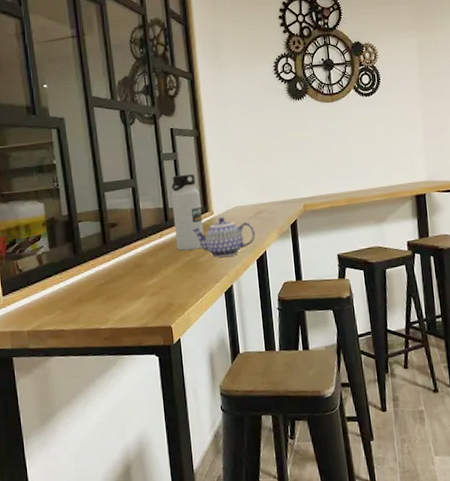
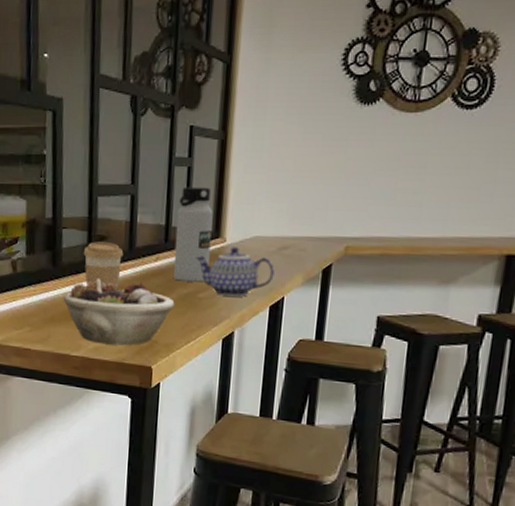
succulent planter: none [88,257,182,315] -> present [64,278,175,346]
coffee cup: none [99,228,133,268] -> present [83,242,124,287]

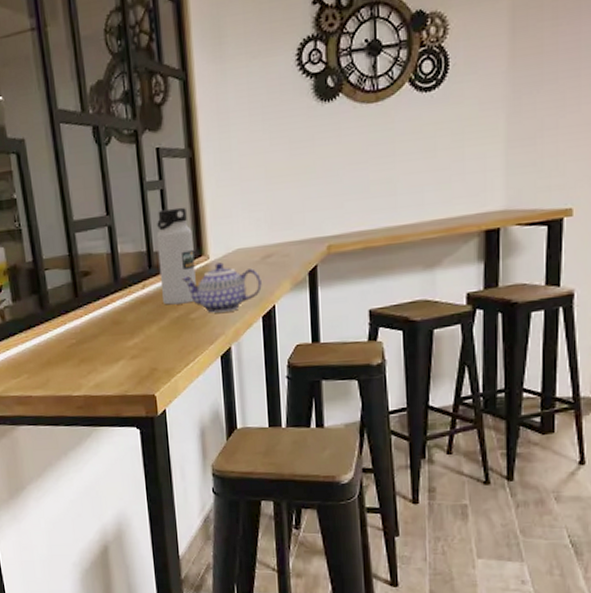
succulent planter: present [64,278,175,346] -> none [57,313,169,380]
coffee cup: present [83,242,124,287] -> none [69,277,110,325]

